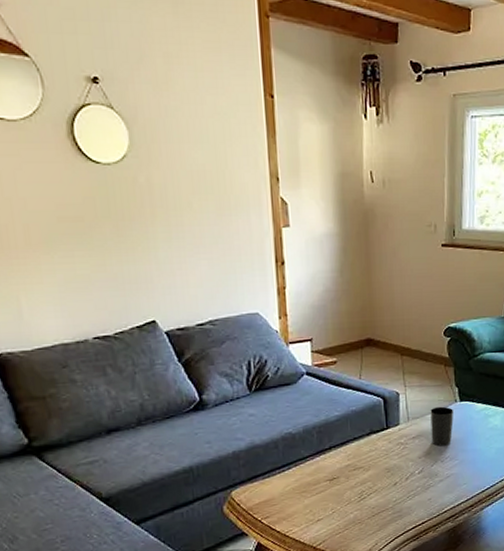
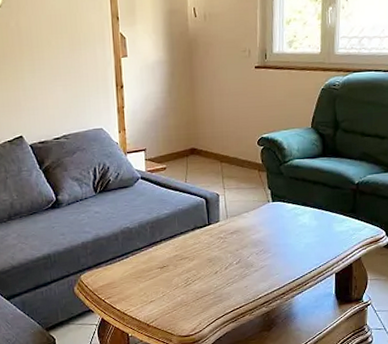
cup: present [430,406,454,446] -> none [246,206,267,241]

